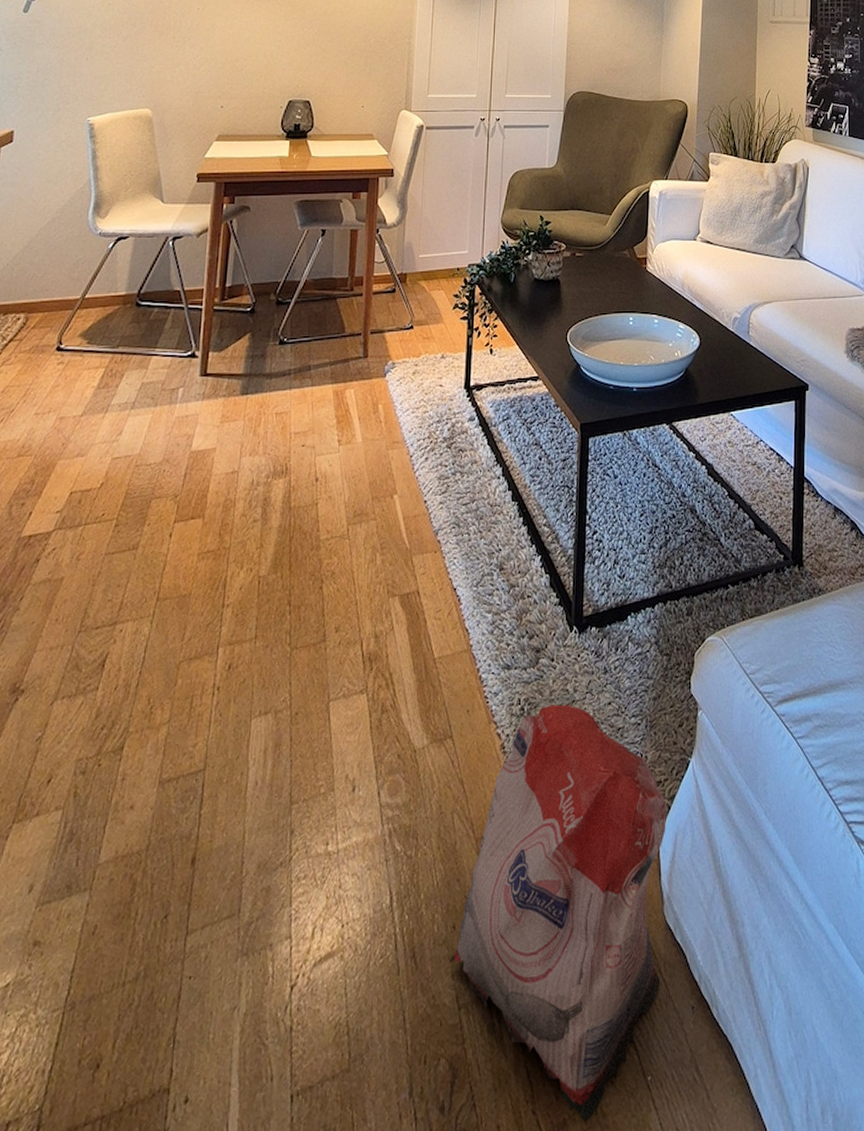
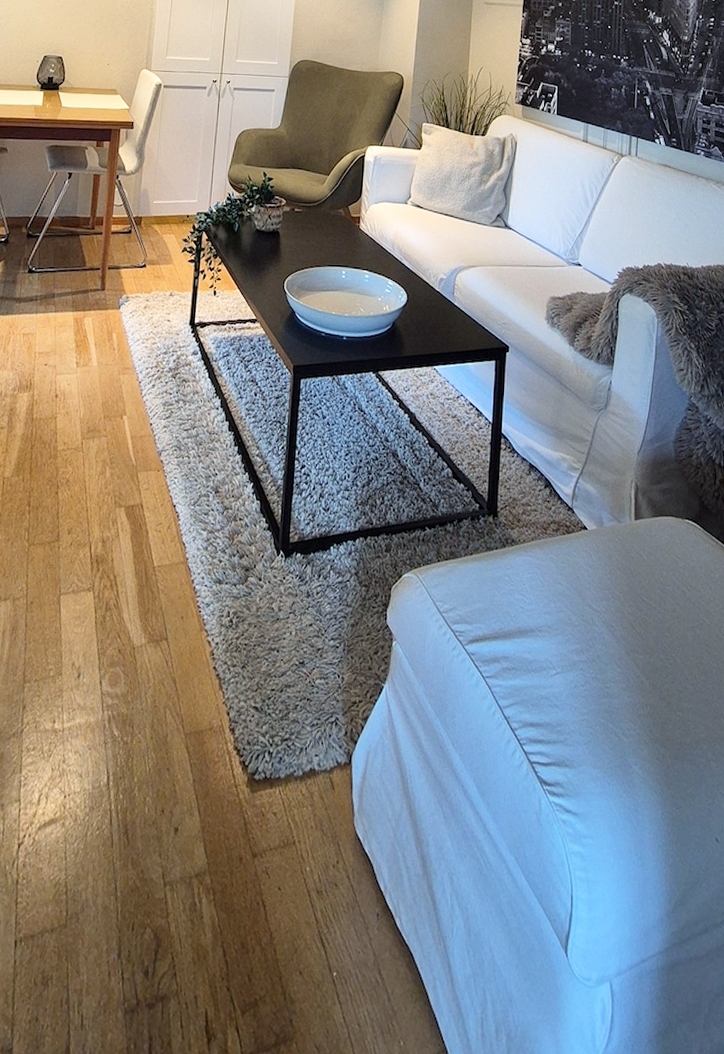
bag: present [449,704,666,1123] -> none [158,620,360,1006]

